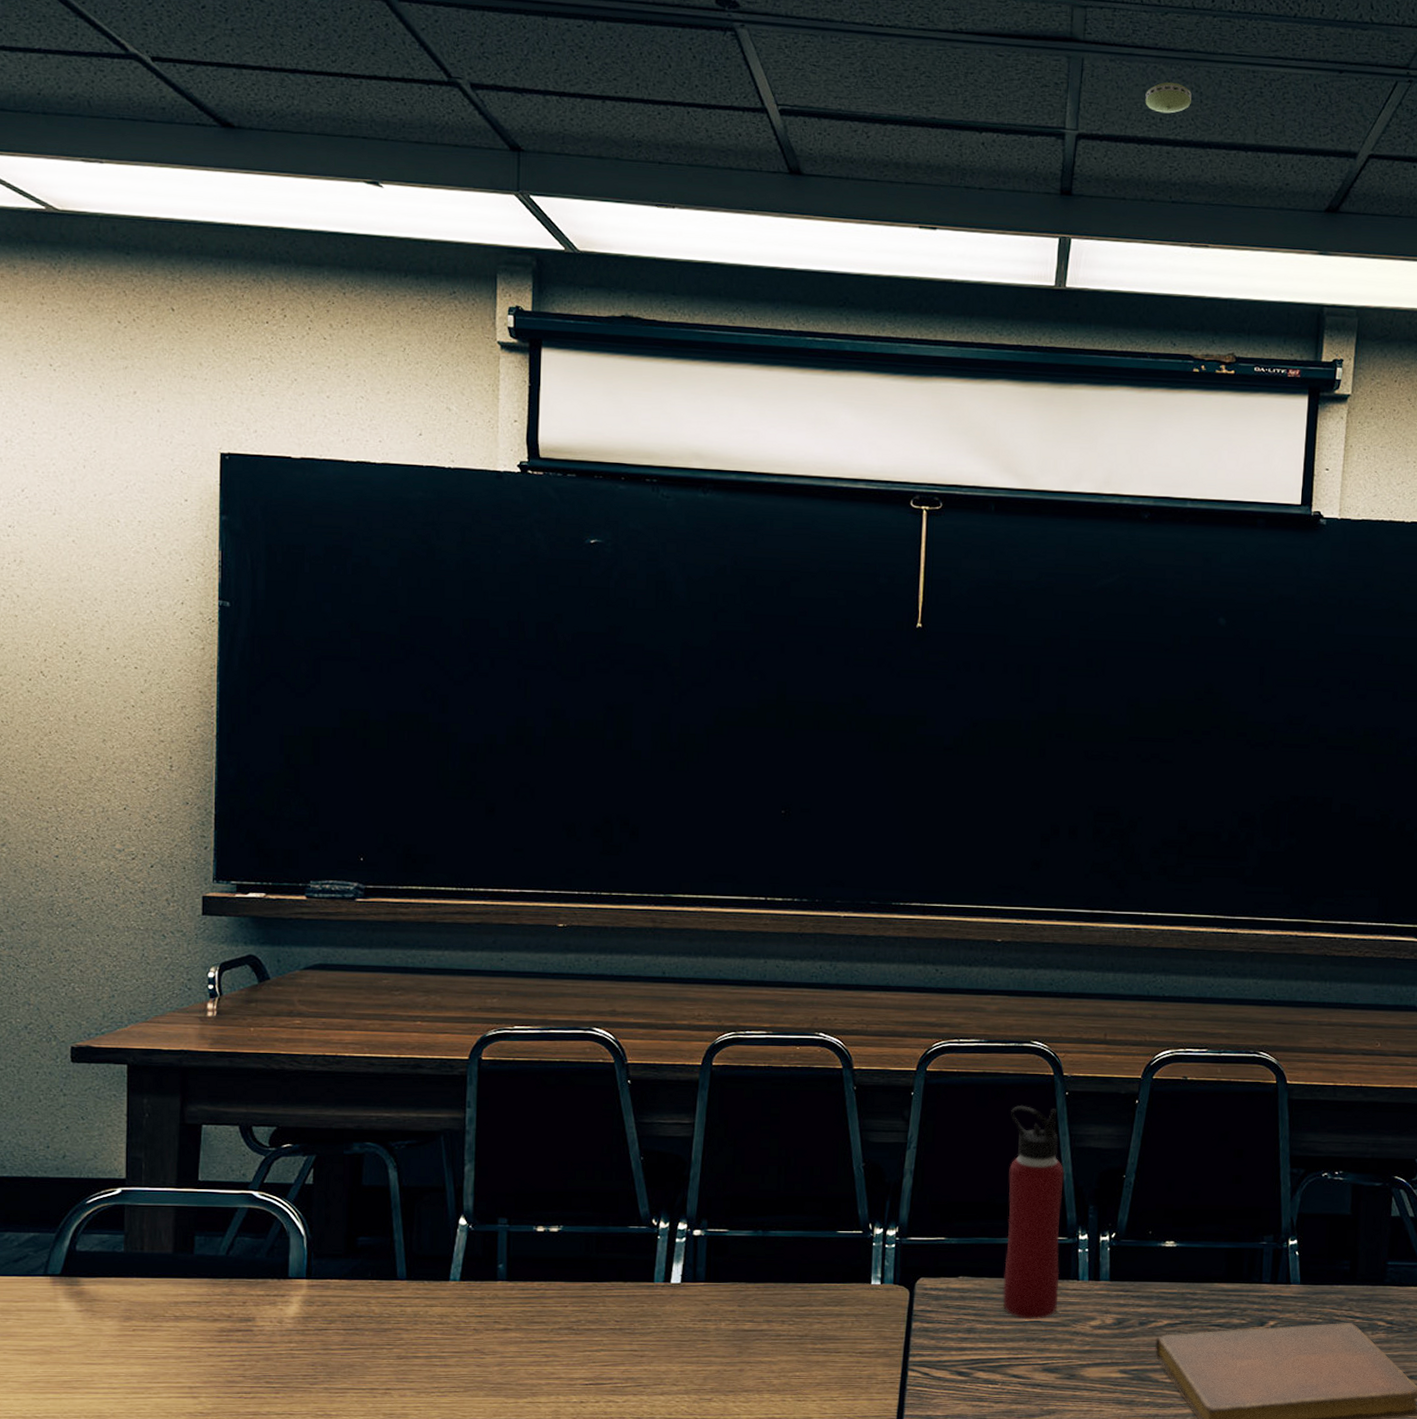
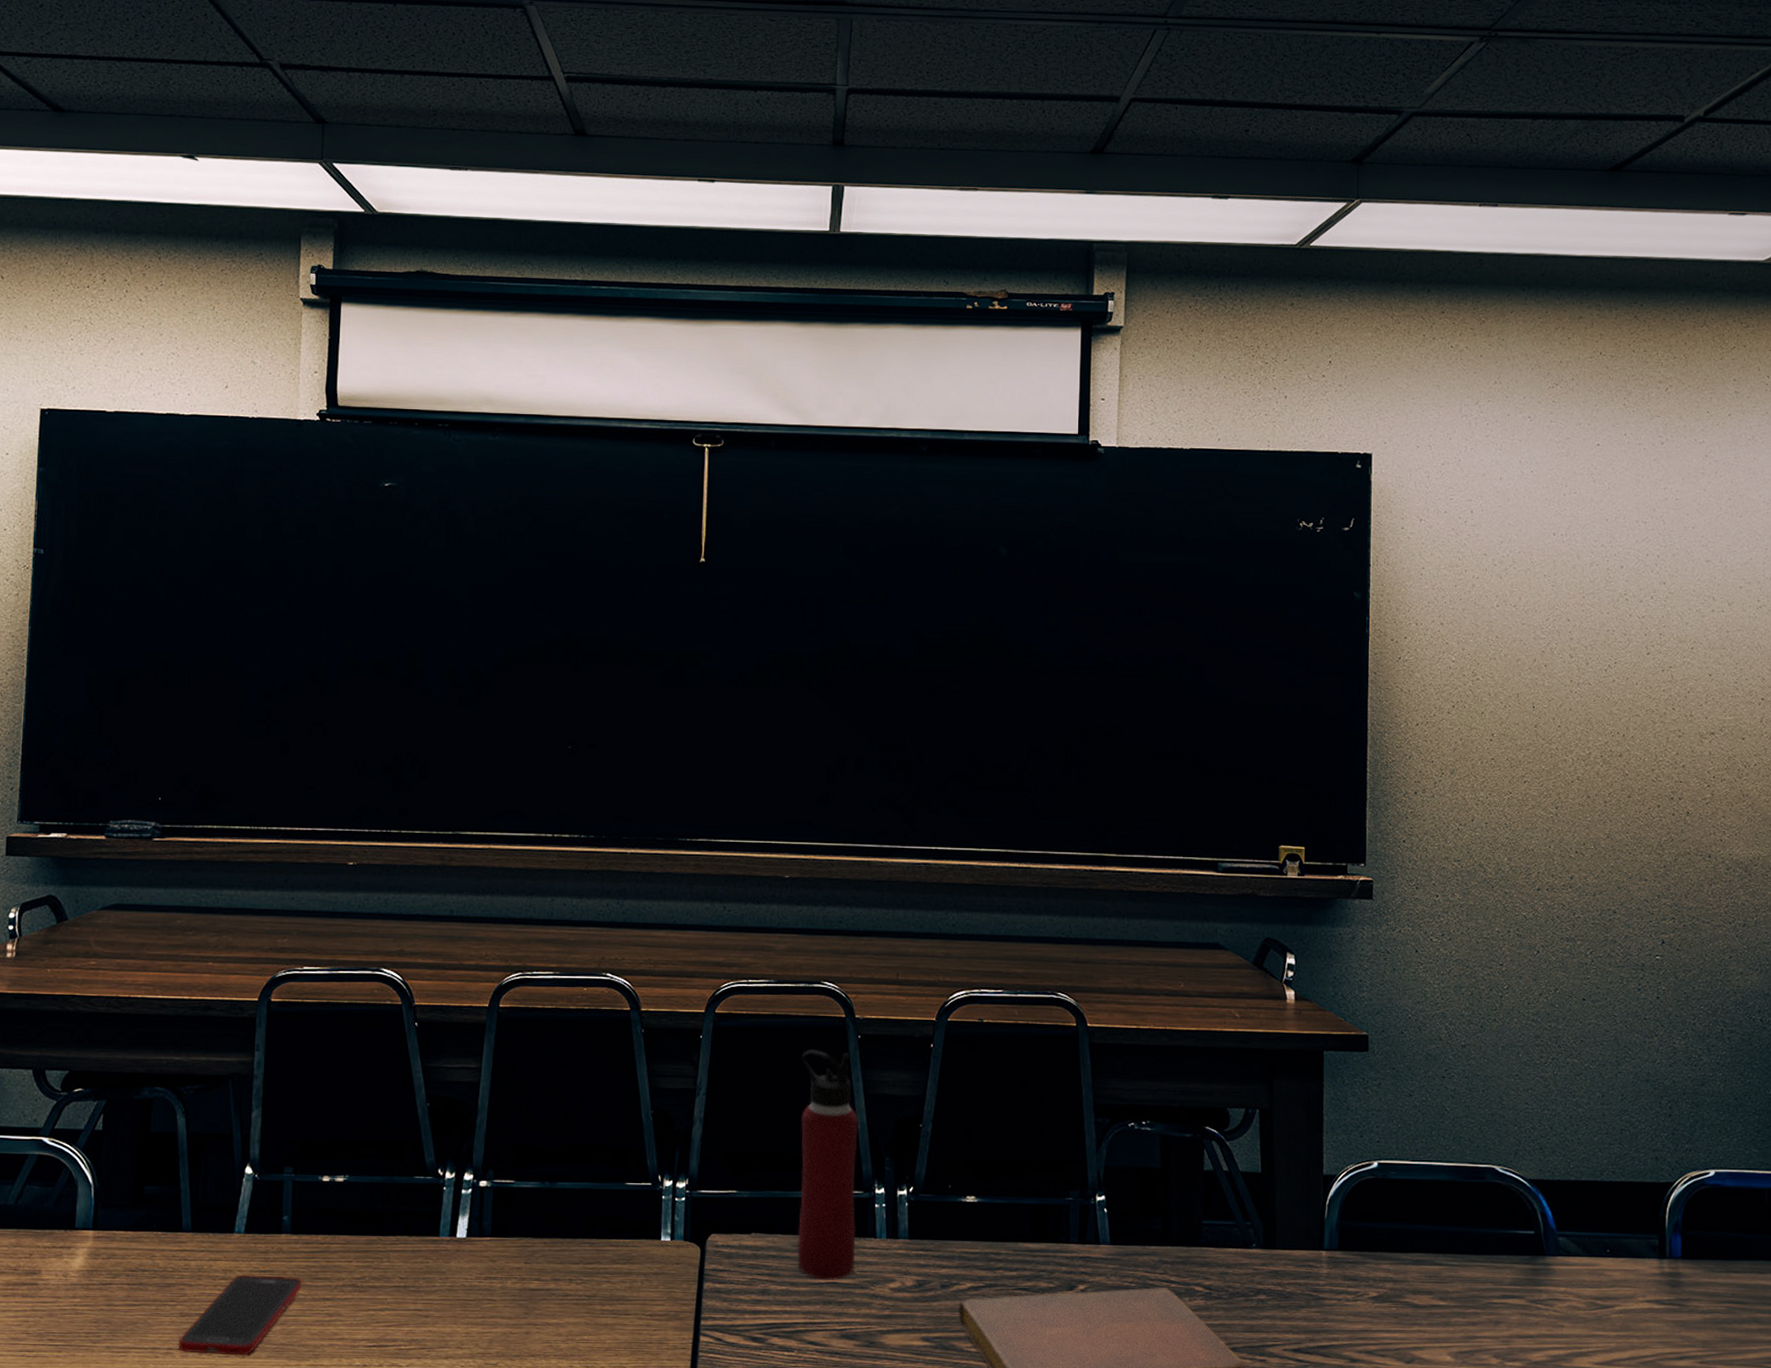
cell phone: none [396,1319,518,1395] -> present [178,1275,302,1356]
smoke detector: present [1145,82,1192,114] -> none [912,38,957,67]

